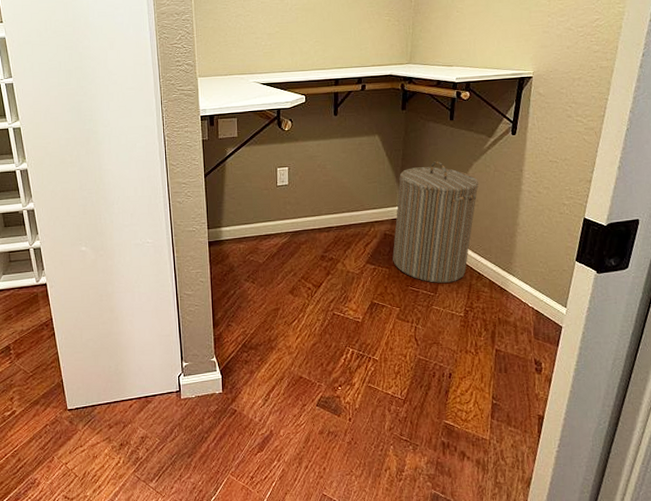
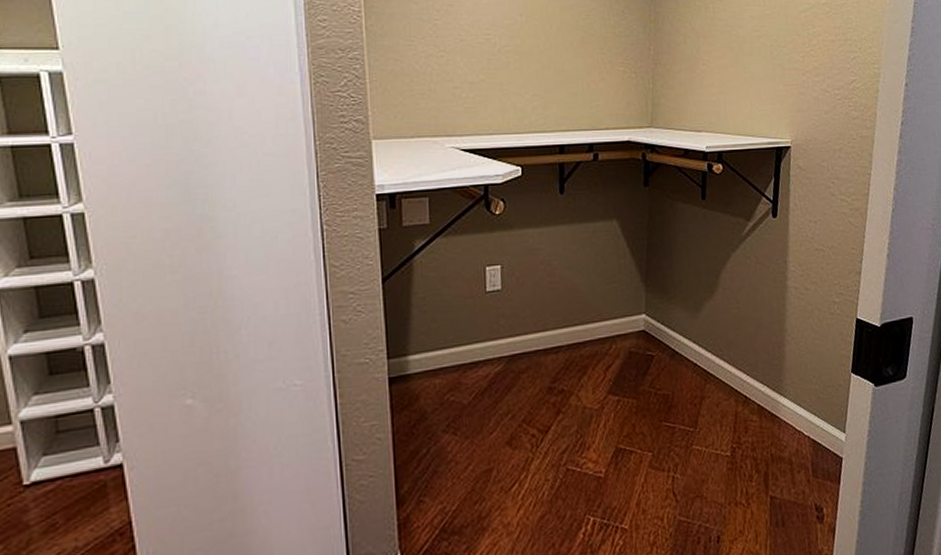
laundry hamper: present [392,161,479,283] -> none [640,252,739,415]

